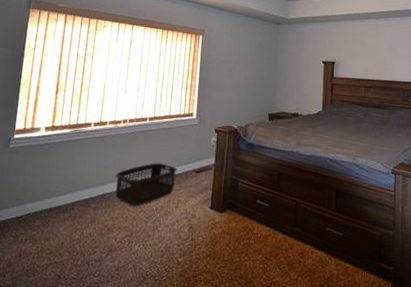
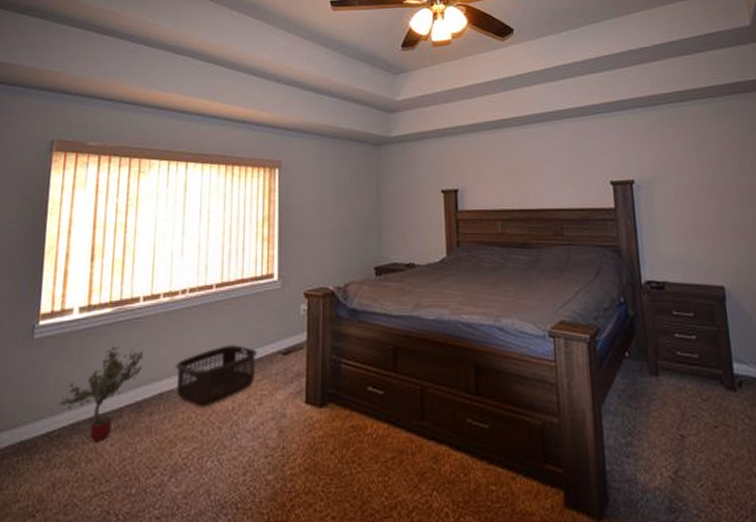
potted tree: none [27,157,92,226] -> present [60,346,143,442]

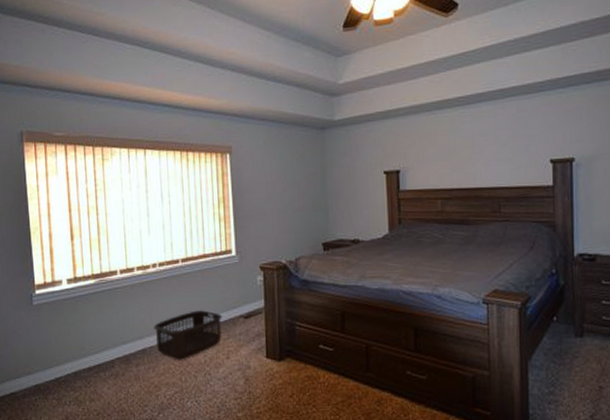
potted tree: present [60,346,143,442] -> none [62,311,126,386]

